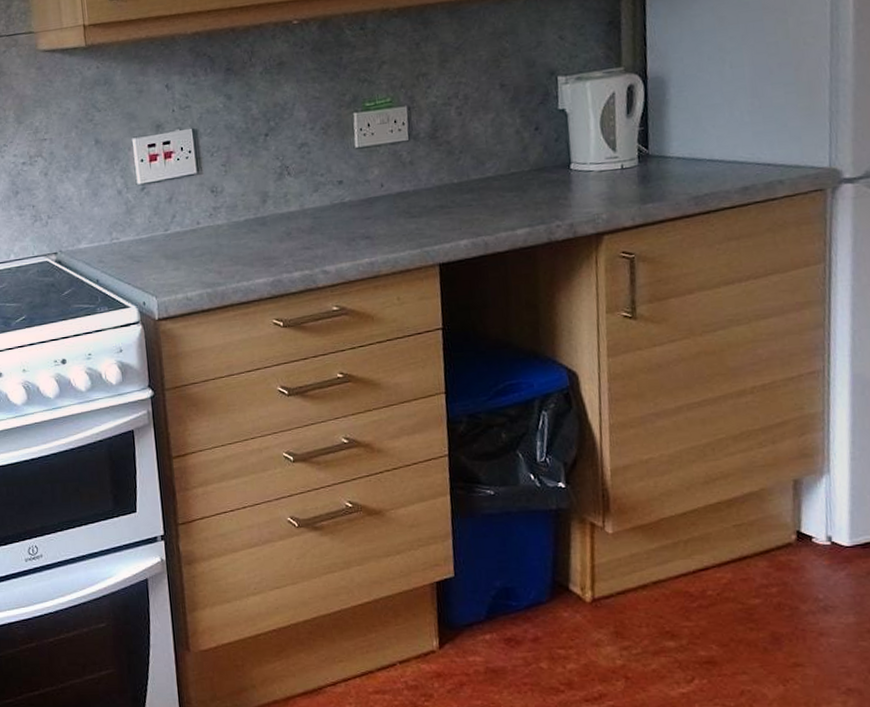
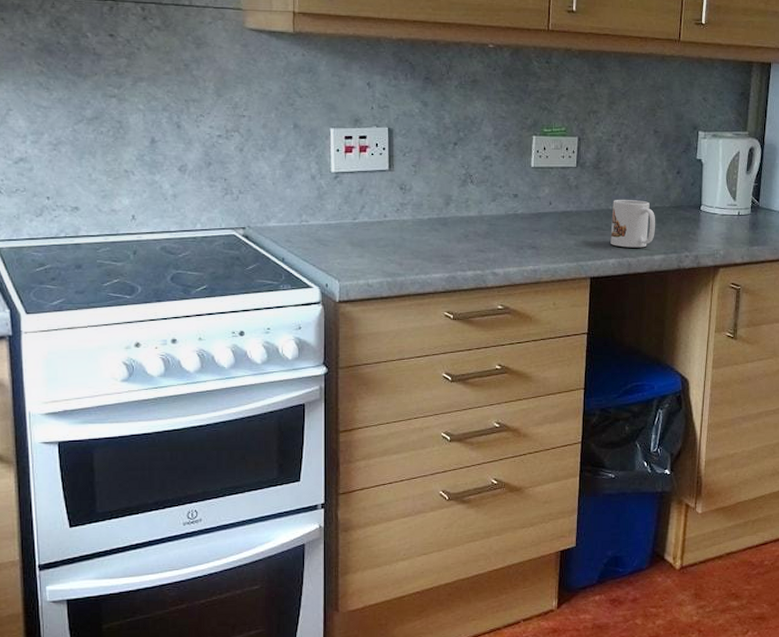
mug: none [457,167,515,225] -> present [610,199,656,248]

